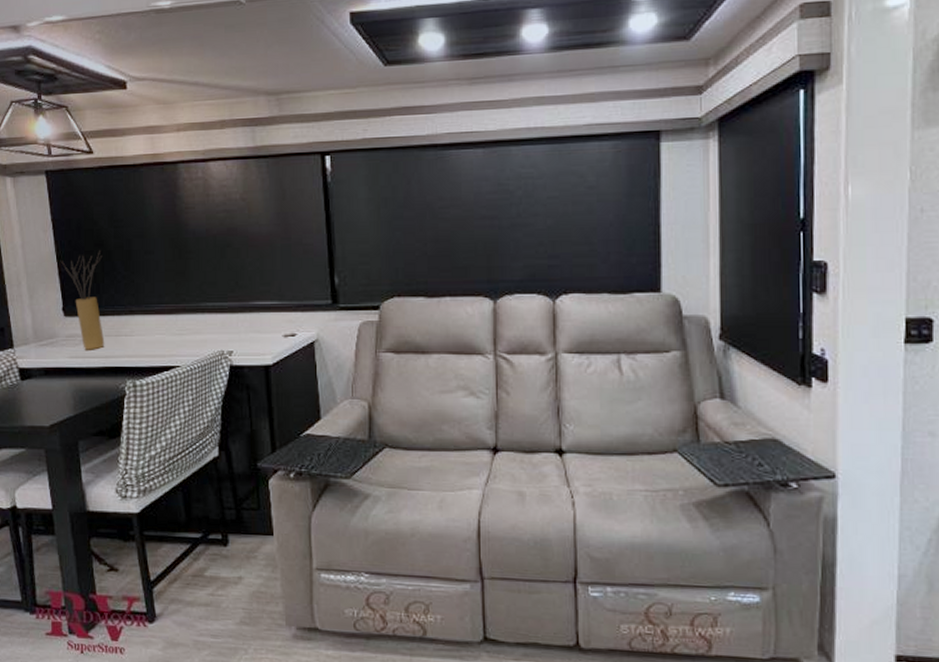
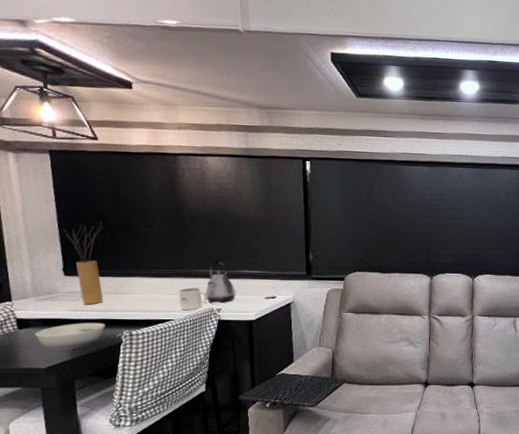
bowl: none [37,371,108,405] -> present [35,322,106,350]
mug: none [185,325,216,355] -> present [179,287,207,311]
kettle: none [213,290,249,344] -> present [205,260,236,303]

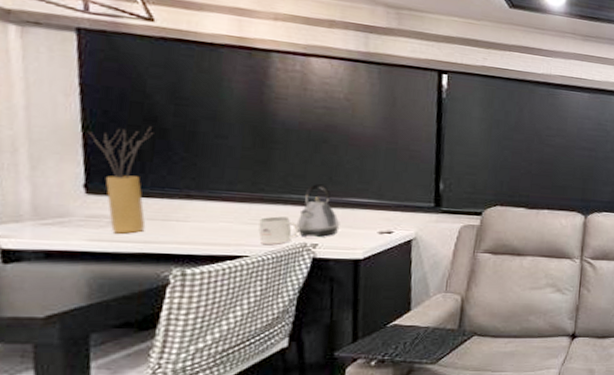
bowl: present [35,322,106,350] -> none [29,256,145,293]

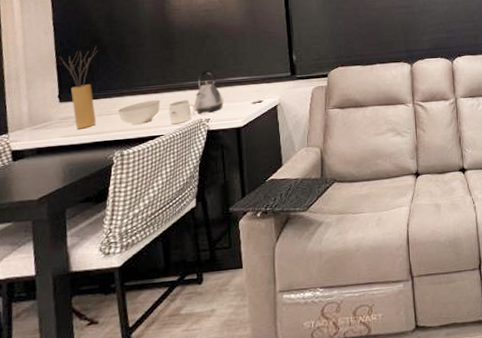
bowl: none [180,210,247,240] -> present [117,100,160,126]

